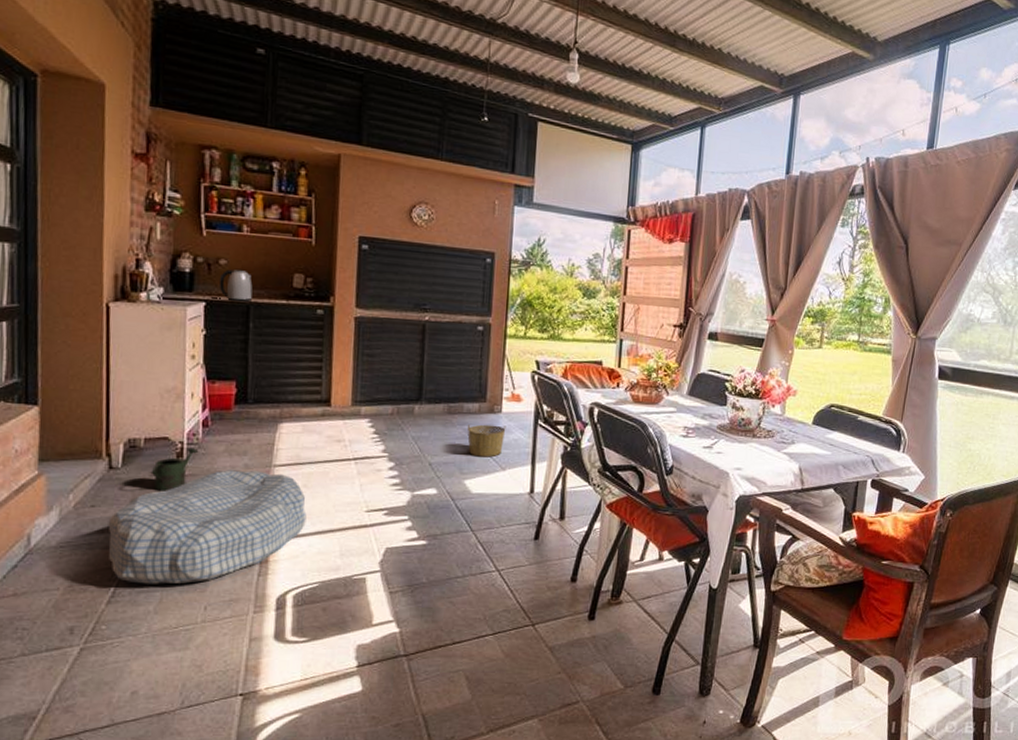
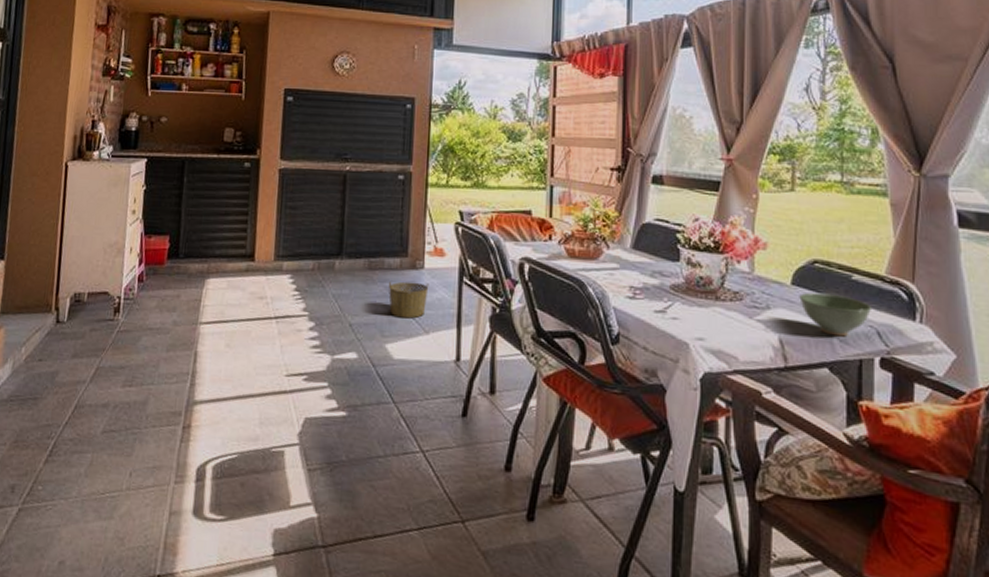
dog bed: present [108,470,307,584] -> none [50,326,229,446]
watering can: present [152,448,199,491] -> none [92,303,134,347]
kettle: present [220,269,253,303] -> none [160,125,188,158]
bowl: none [817,430,869,464] -> present [799,292,871,337]

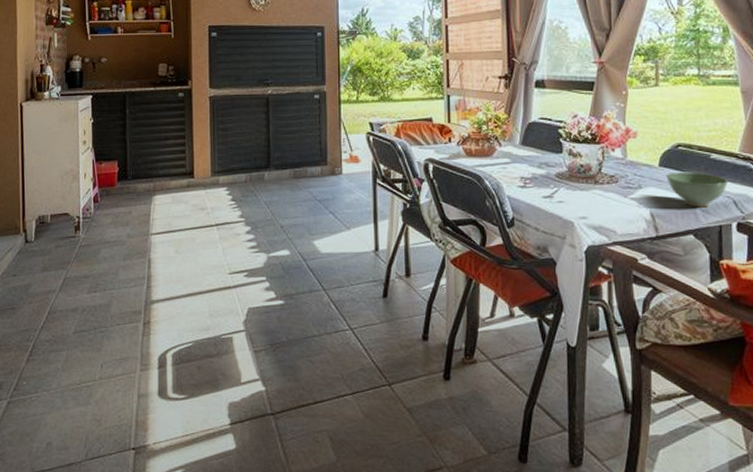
basket: present [388,281,429,319] -> none [312,186,347,218]

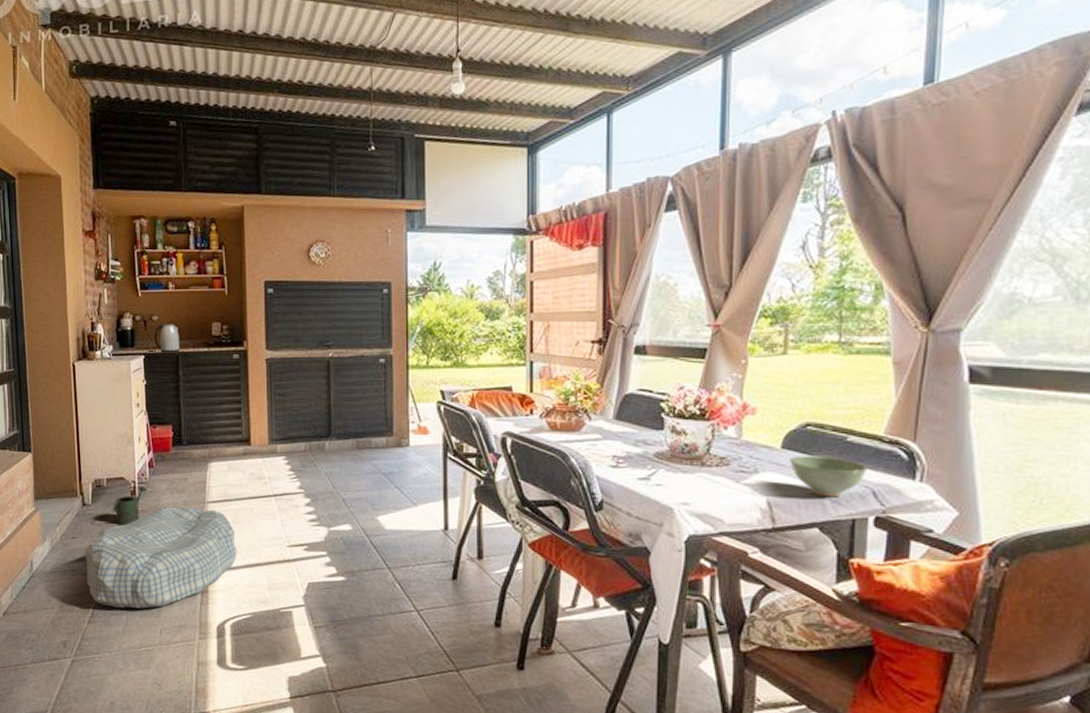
dog bed: none [25,239,179,344] -> present [85,506,237,609]
watering can: none [57,221,92,261] -> present [114,486,147,526]
kettle: none [102,64,127,93] -> present [154,323,180,353]

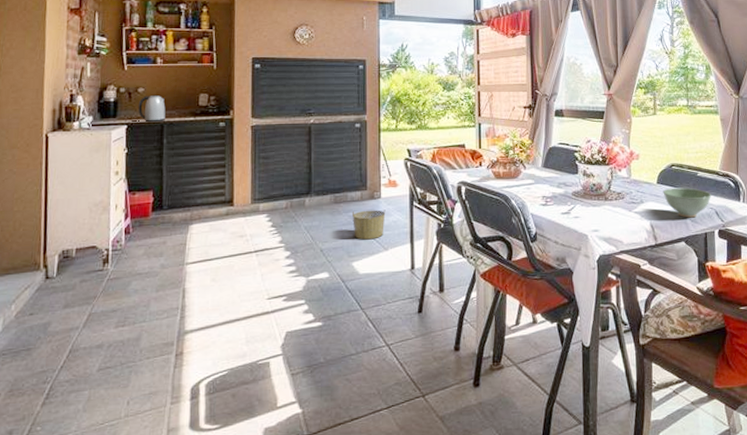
dog bed: present [85,506,237,609] -> none [44,270,215,384]
watering can: present [114,486,147,526] -> none [82,254,122,296]
basket: none [376,459,415,493] -> present [351,209,386,240]

